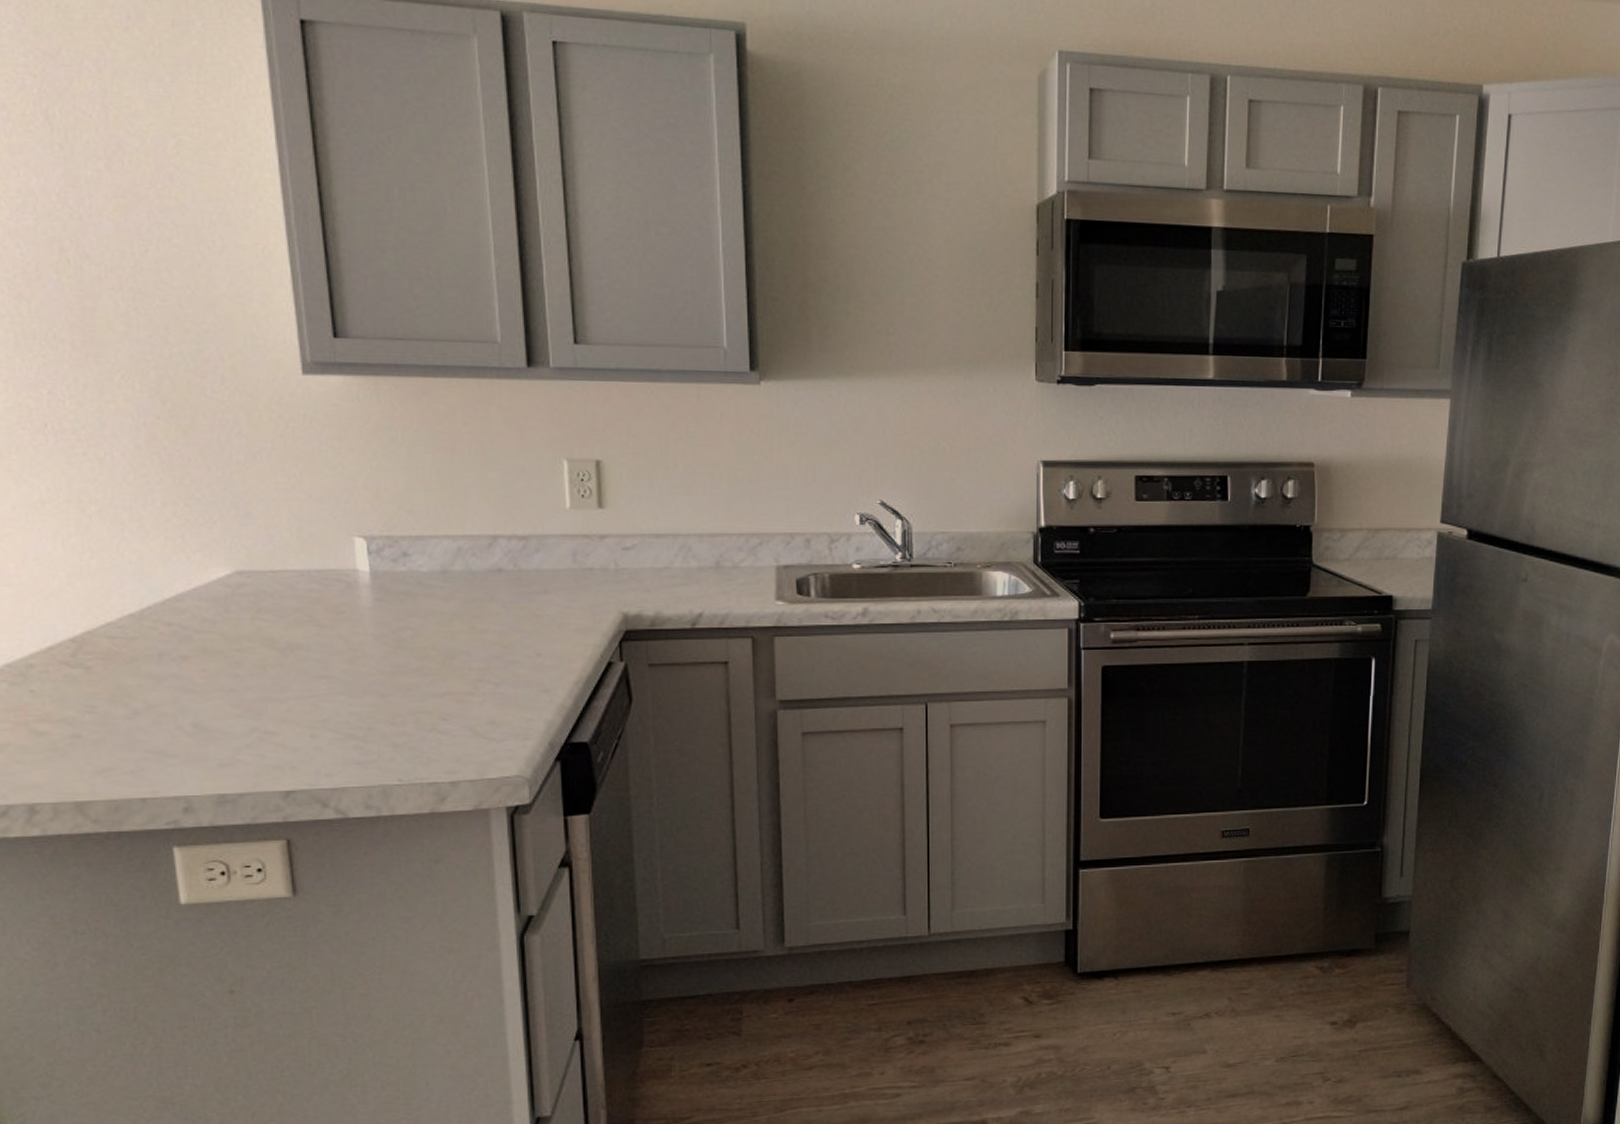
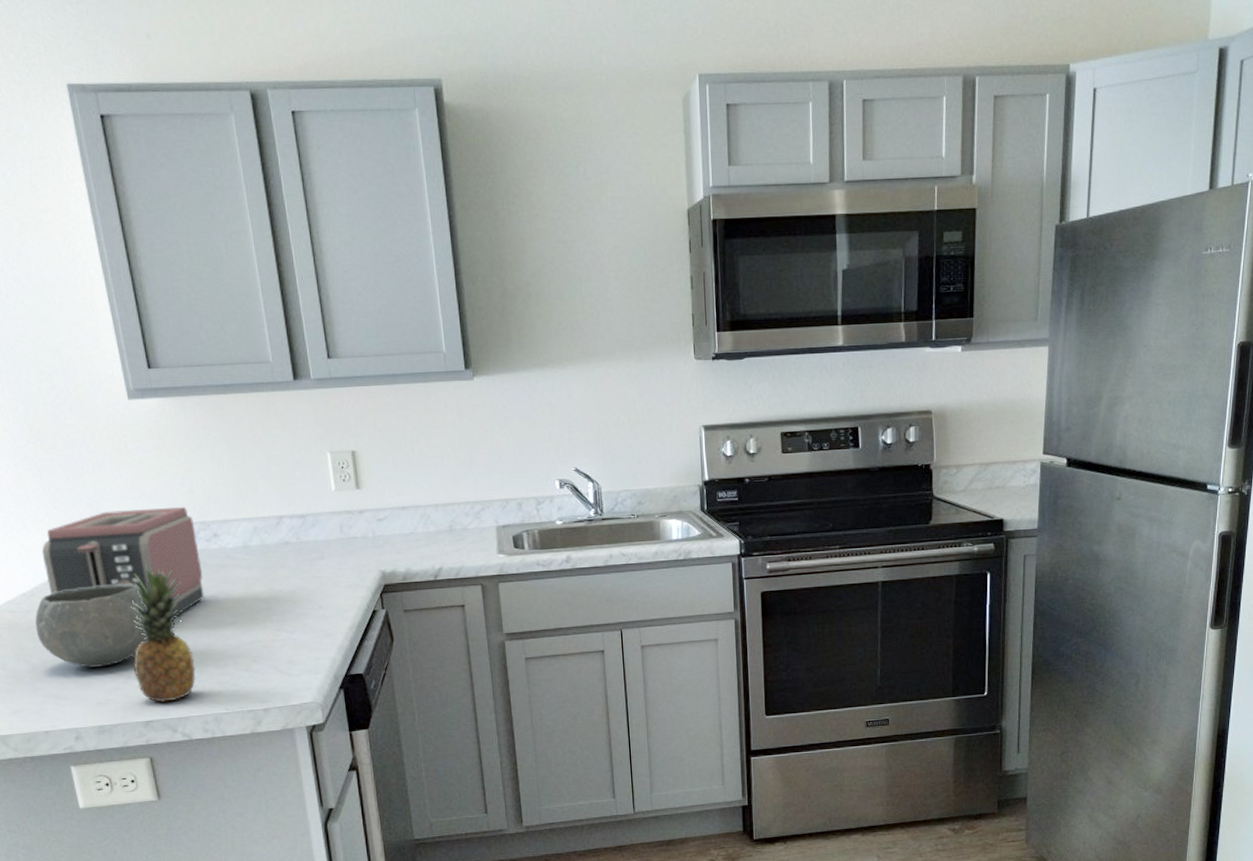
bowl: none [142,610,302,717] -> present [35,583,147,668]
toaster: none [161,513,384,655] -> present [41,506,204,616]
fruit: none [275,586,362,767] -> present [130,564,196,702]

